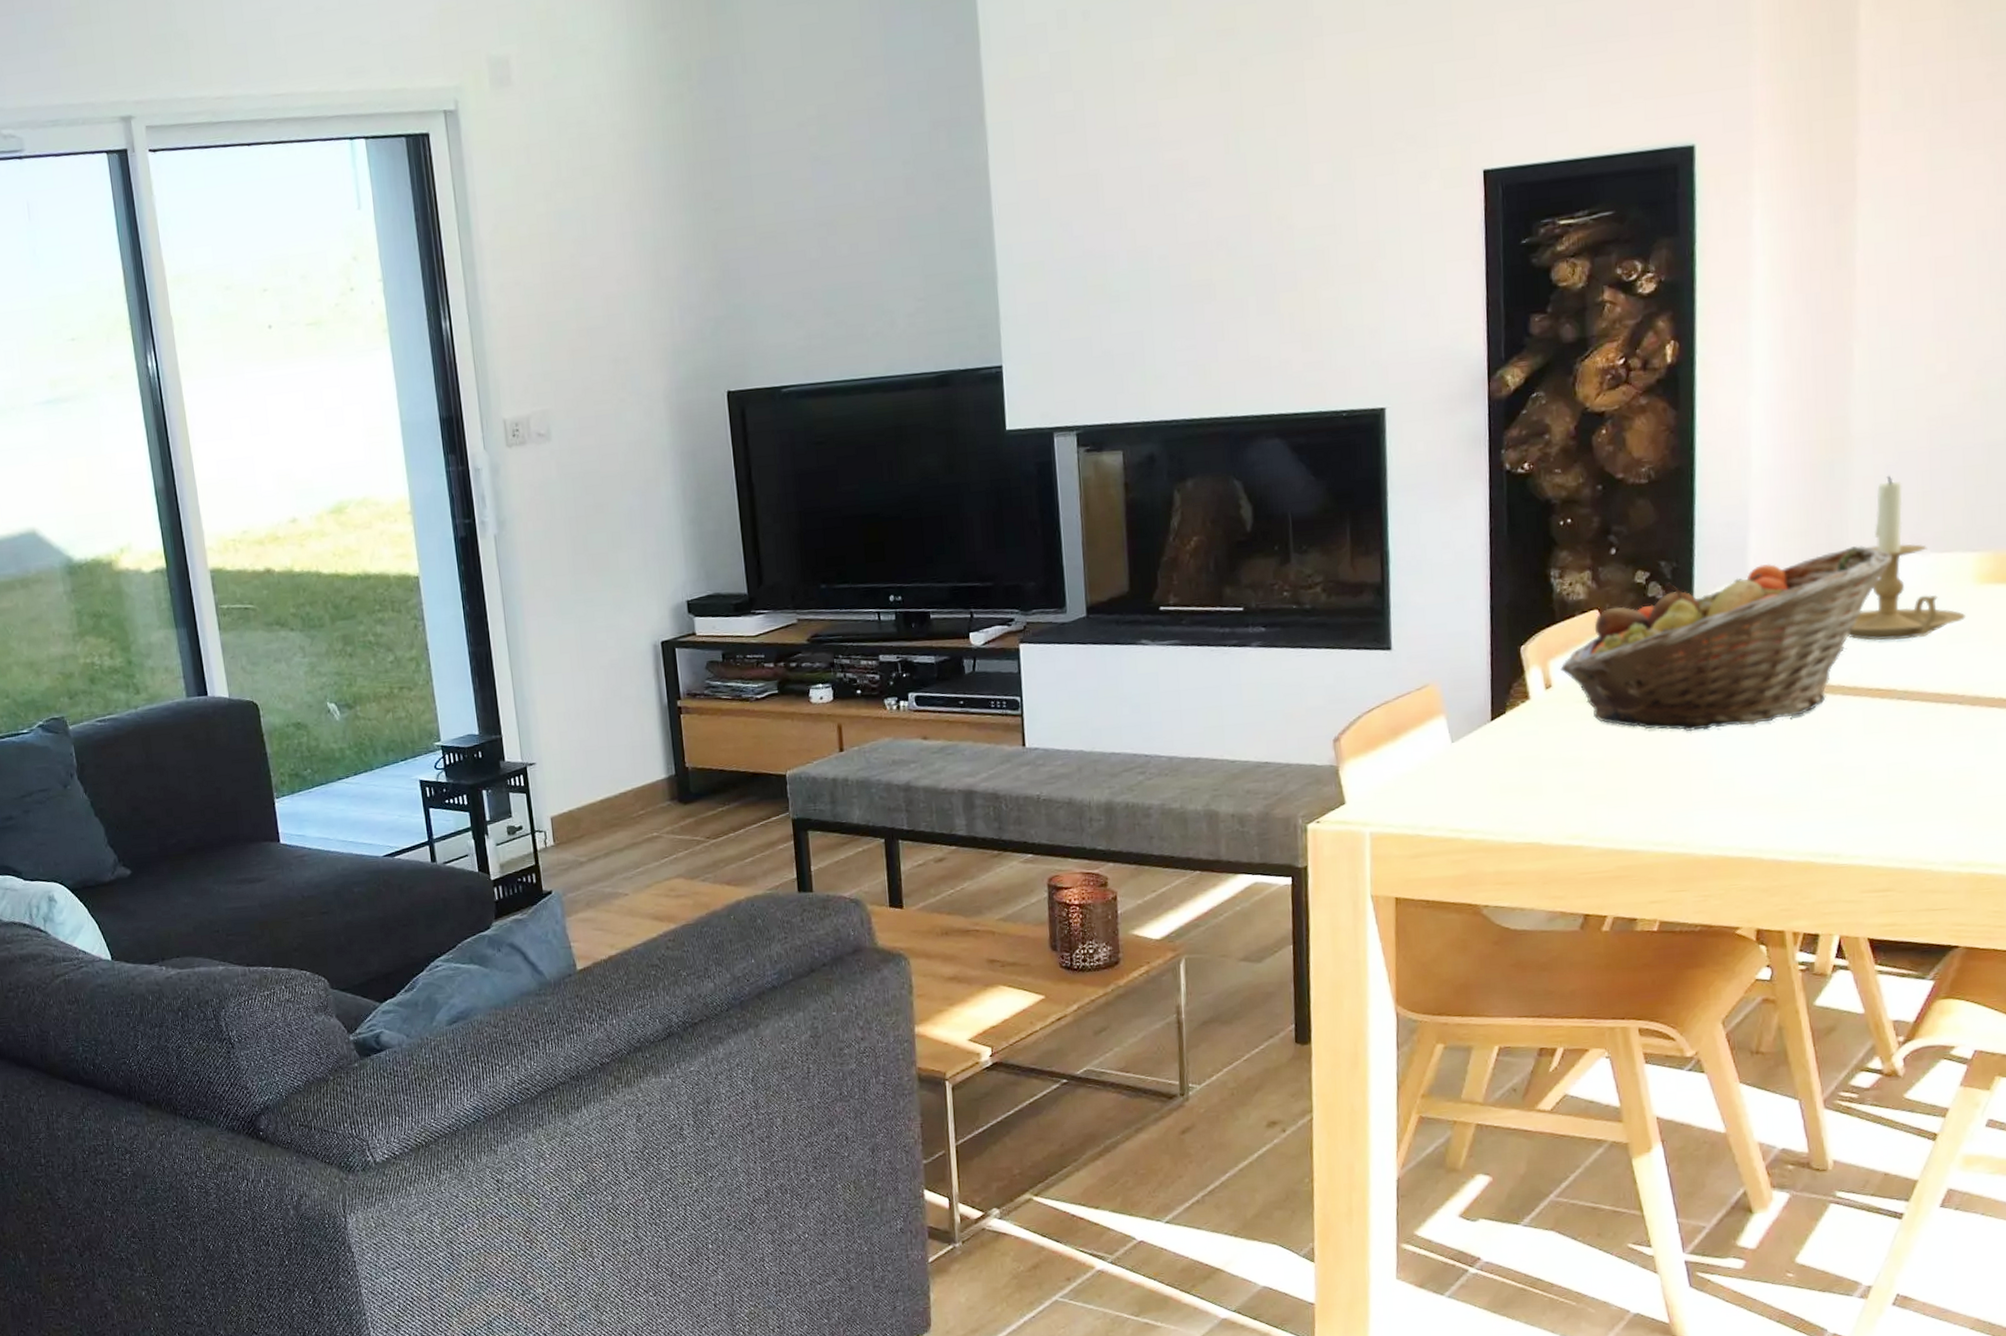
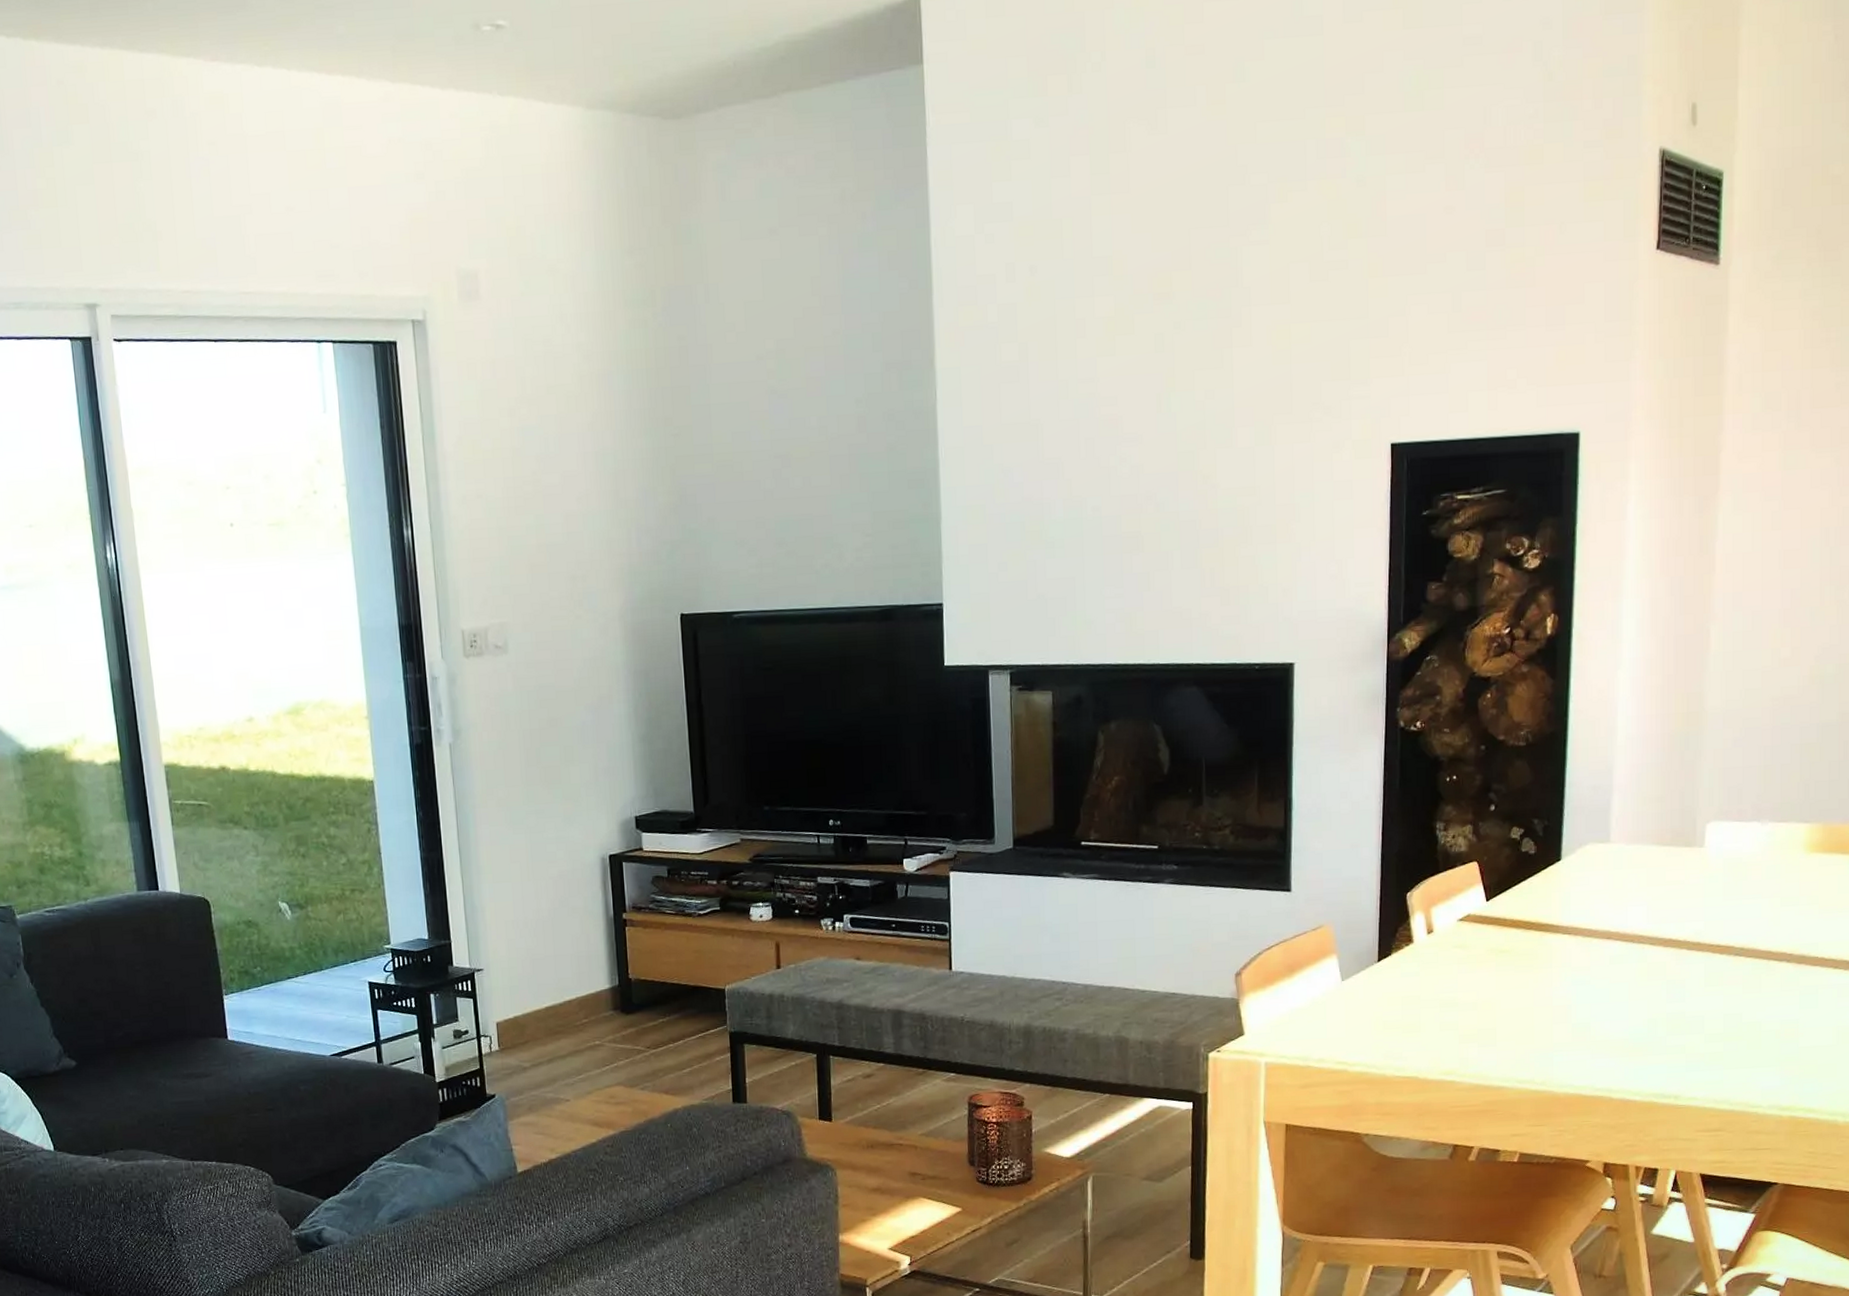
fruit basket: present [1560,546,1893,732] -> none [1441,813,1736,979]
candle holder: present [1848,475,1967,641] -> none [1694,749,1797,902]

